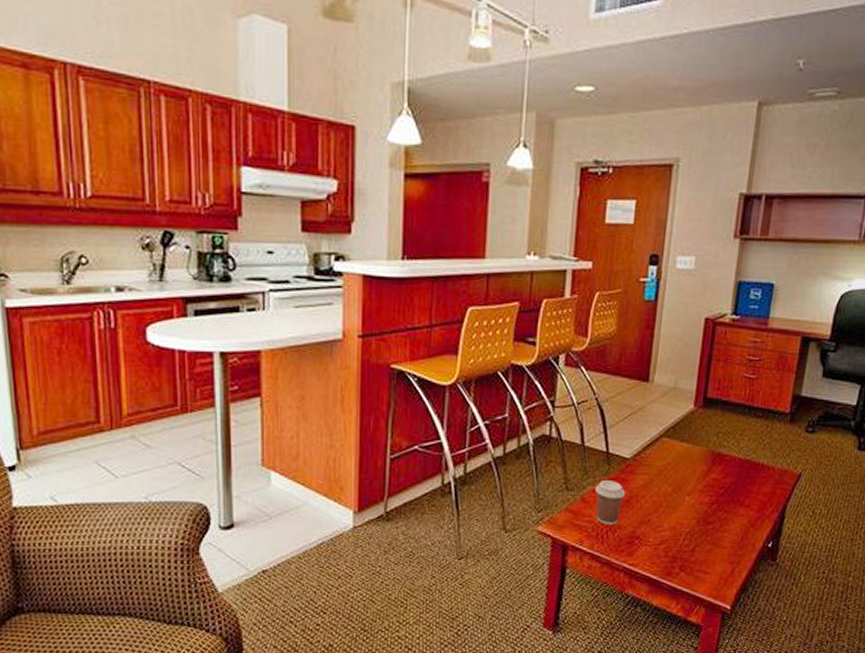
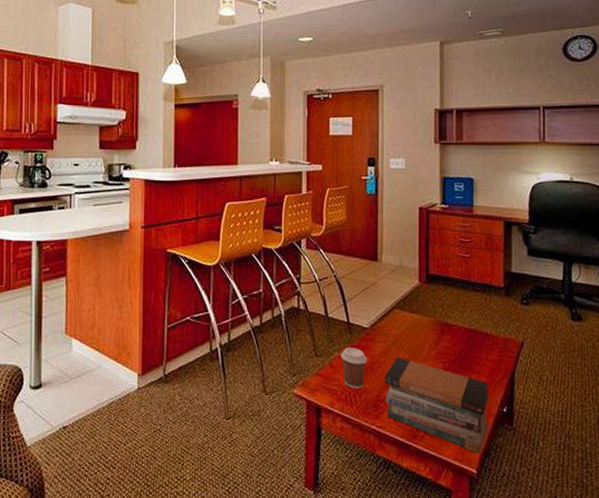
book stack: none [641,490,757,590] -> present [385,356,489,454]

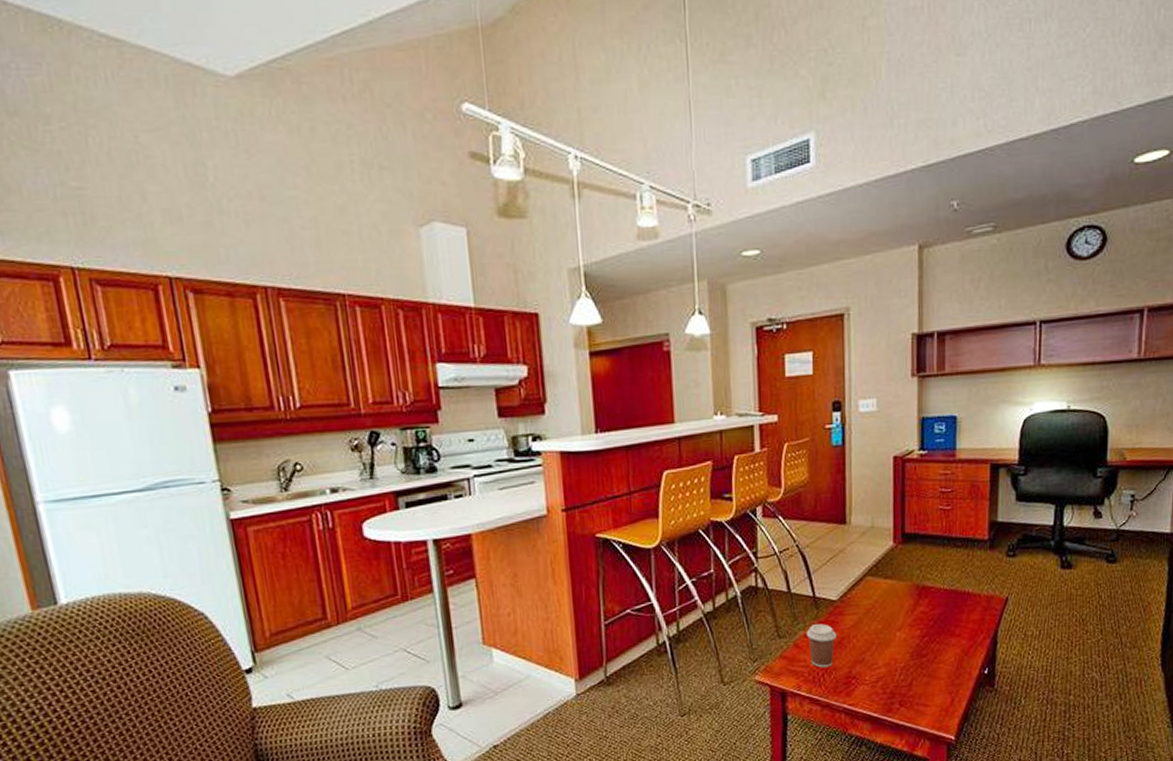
book stack: present [385,356,489,454] -> none [856,628,970,720]

